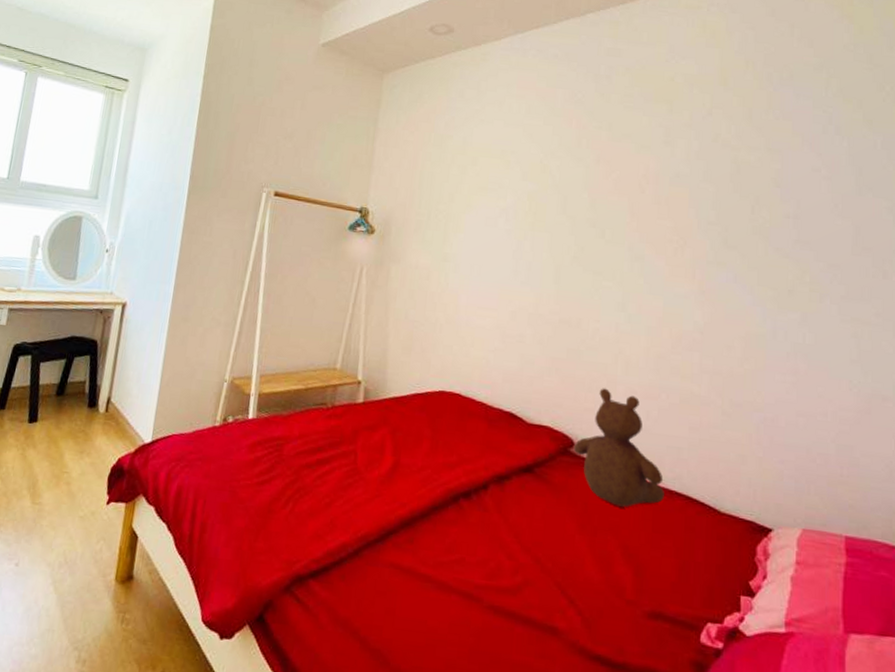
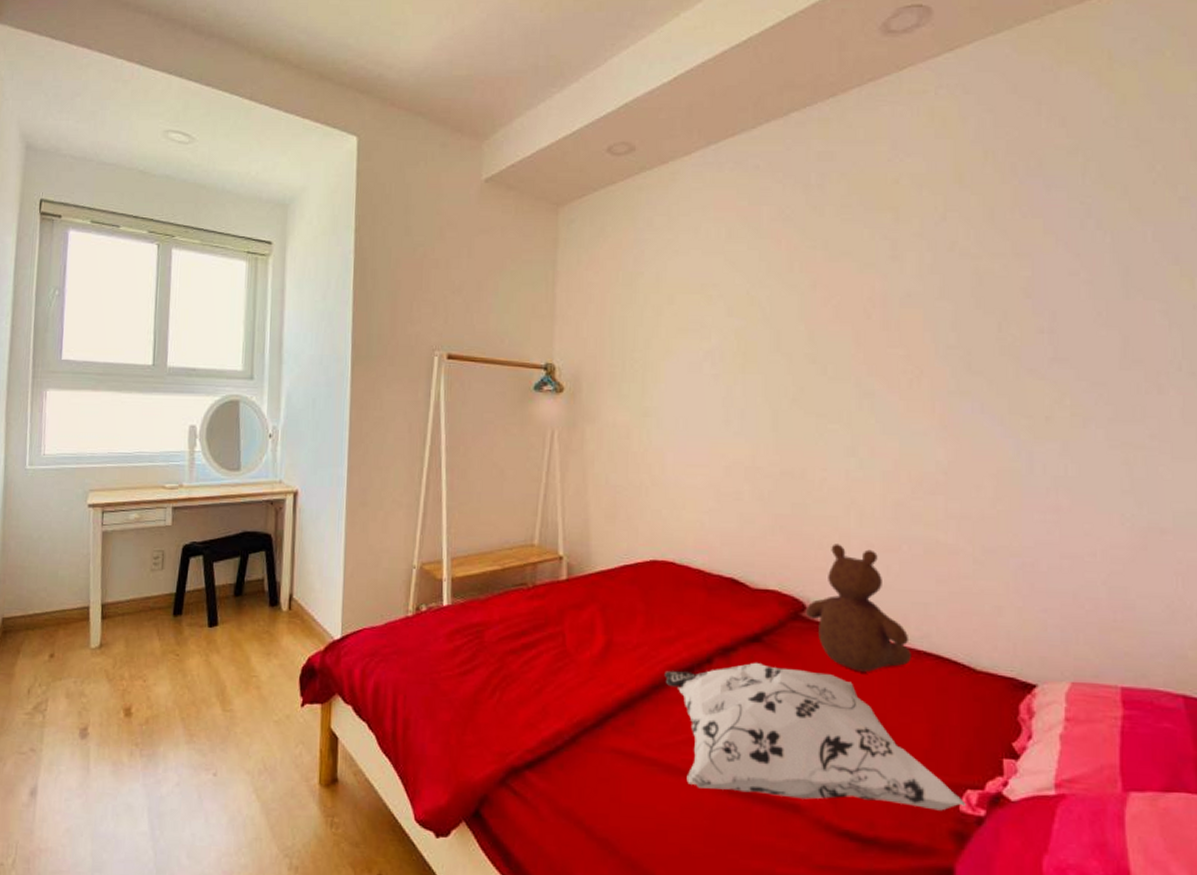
decorative pillow: none [444,491,706,642] -> present [665,662,966,811]

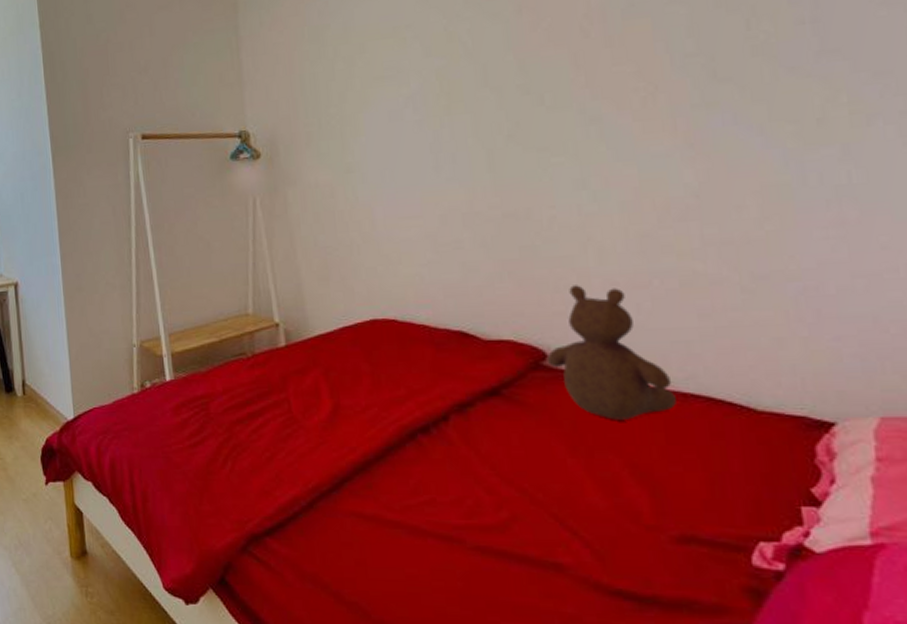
decorative pillow: present [665,662,966,811] -> none [399,416,760,566]

